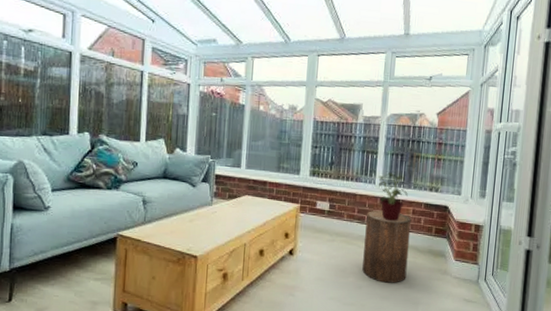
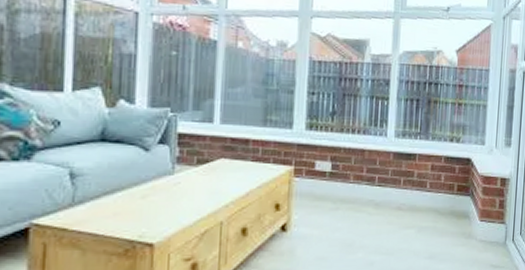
stool: present [362,210,412,283] -> none [374,168,430,255]
potted plant: present [378,172,408,222] -> none [390,122,426,181]

